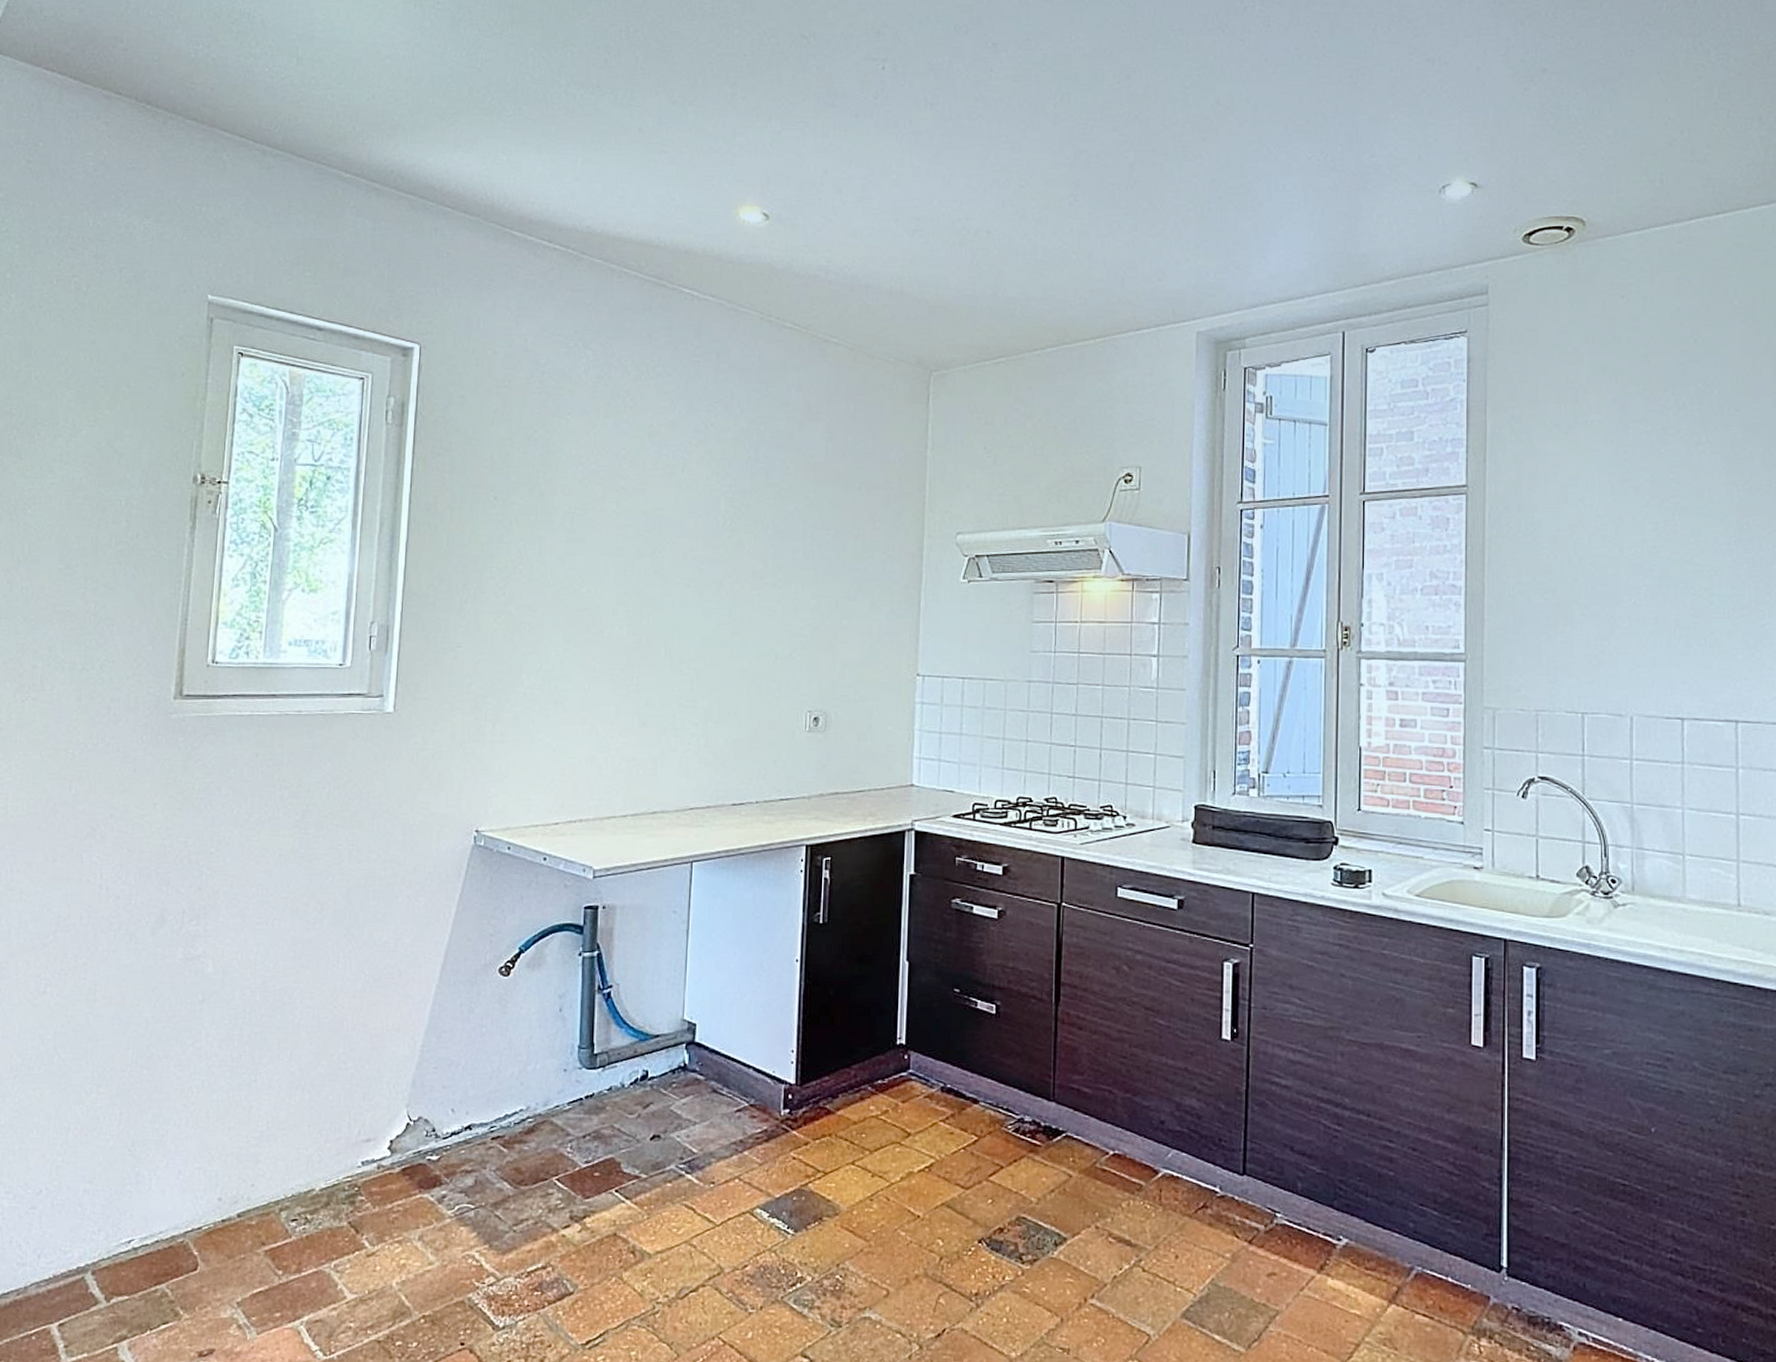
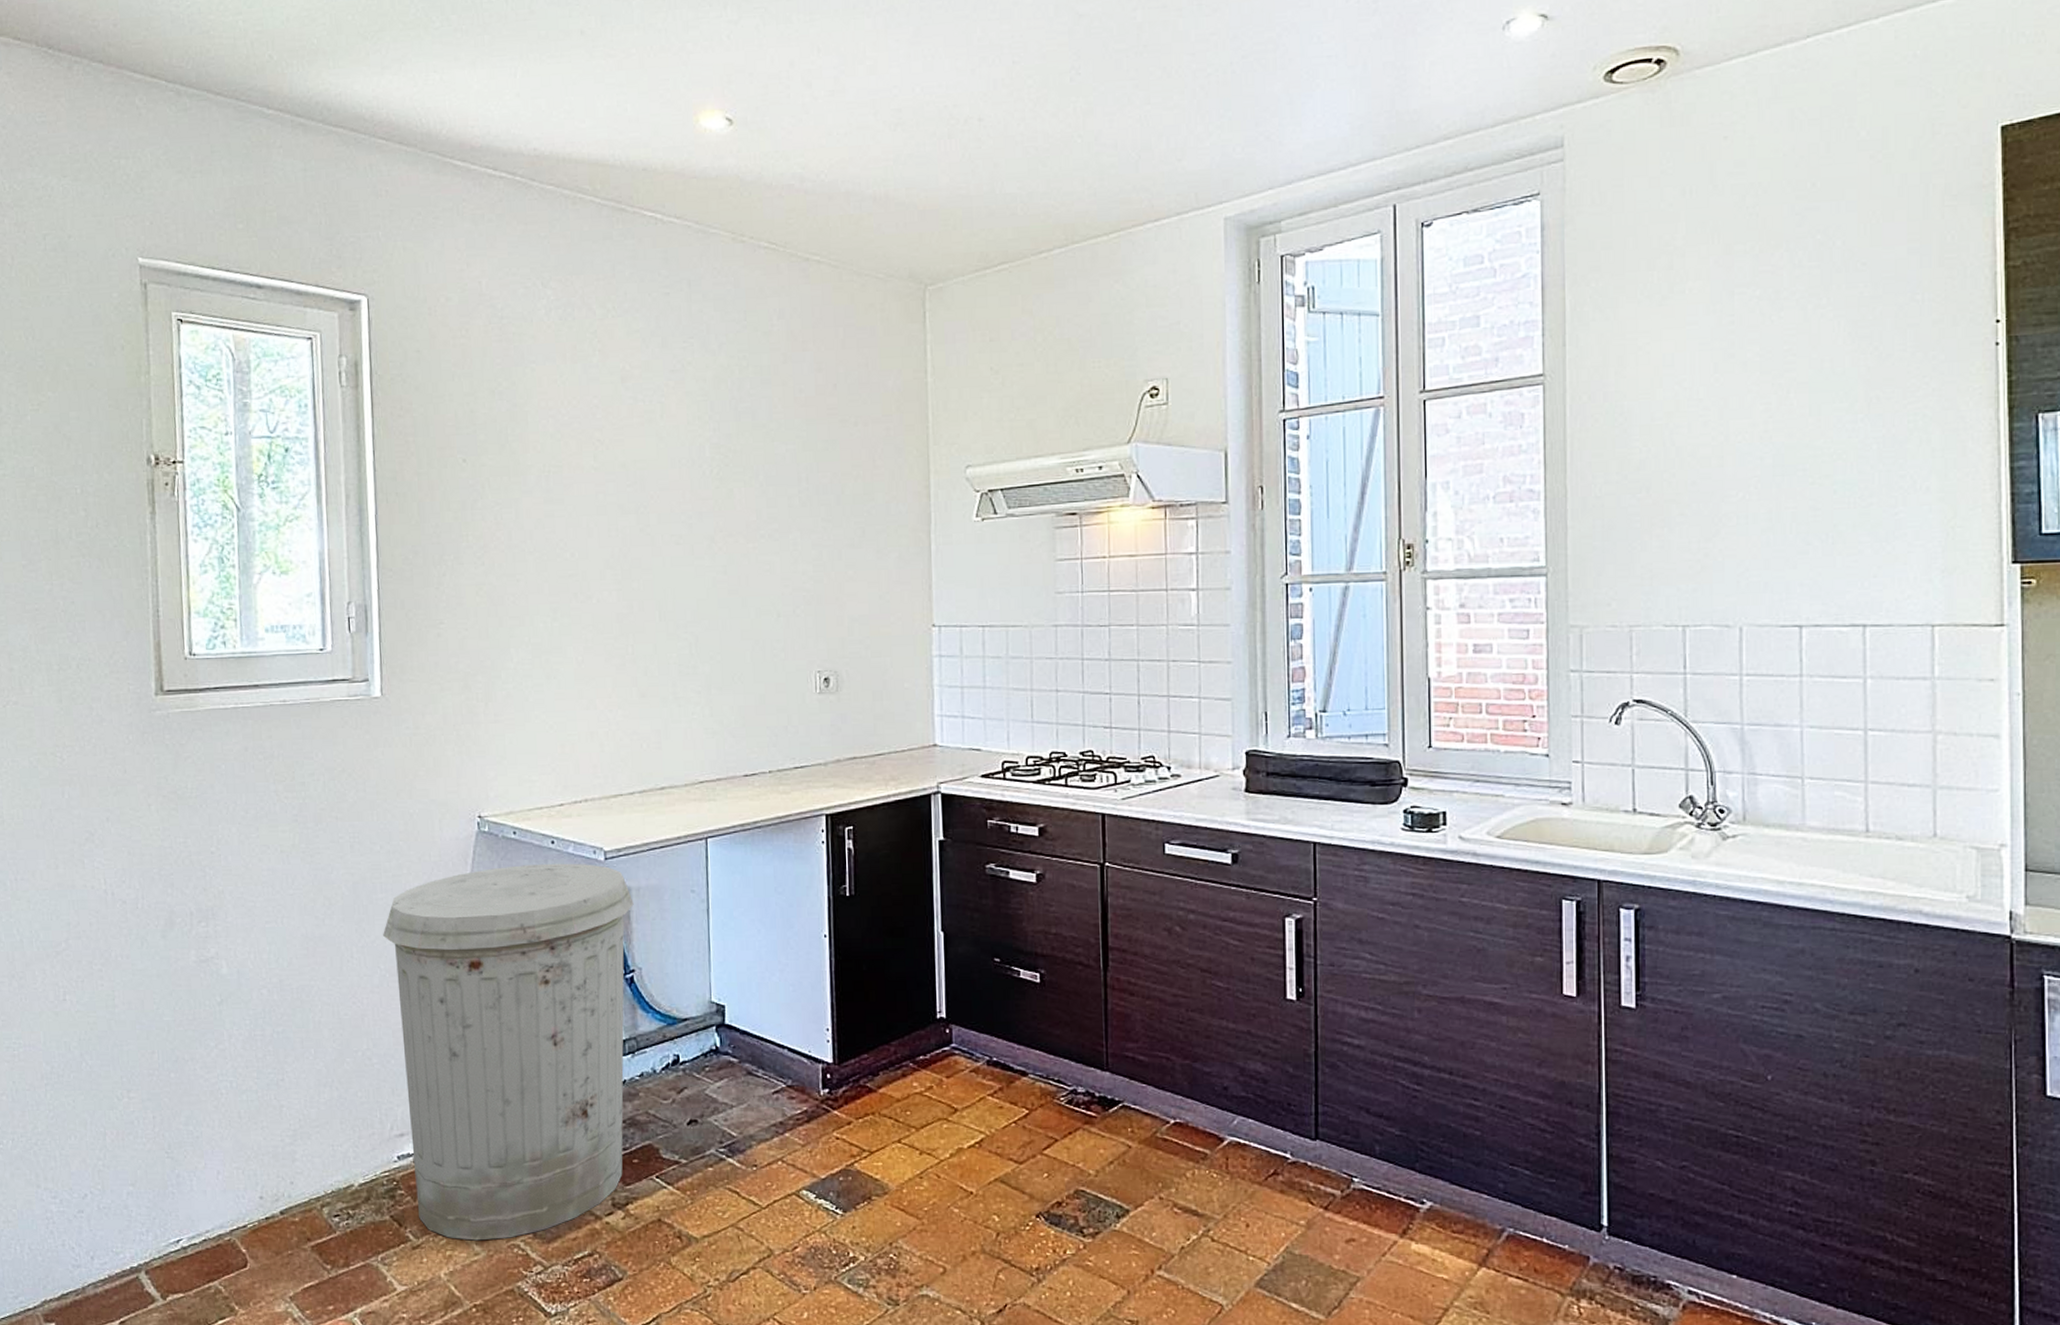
trash can: none [371,879,617,1250] -> present [383,863,634,1241]

